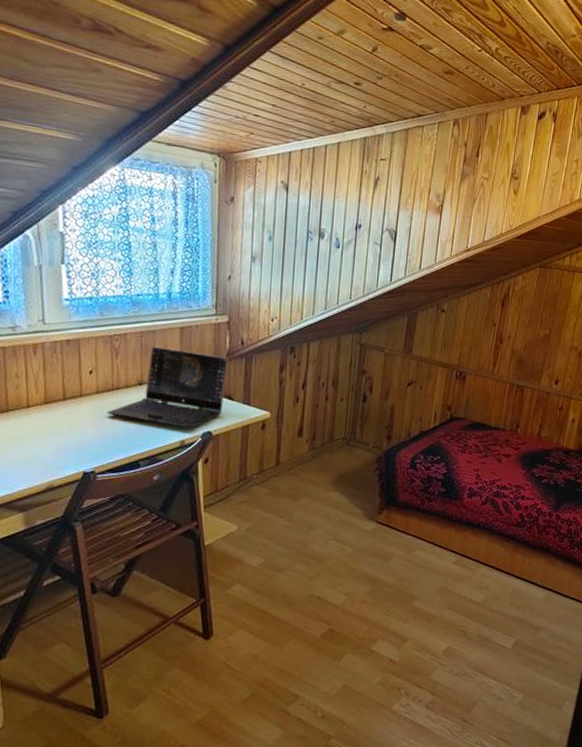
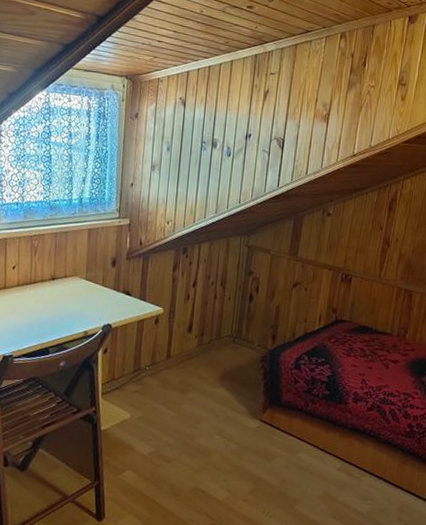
laptop computer: present [107,346,228,429] -> none [25,245,128,321]

